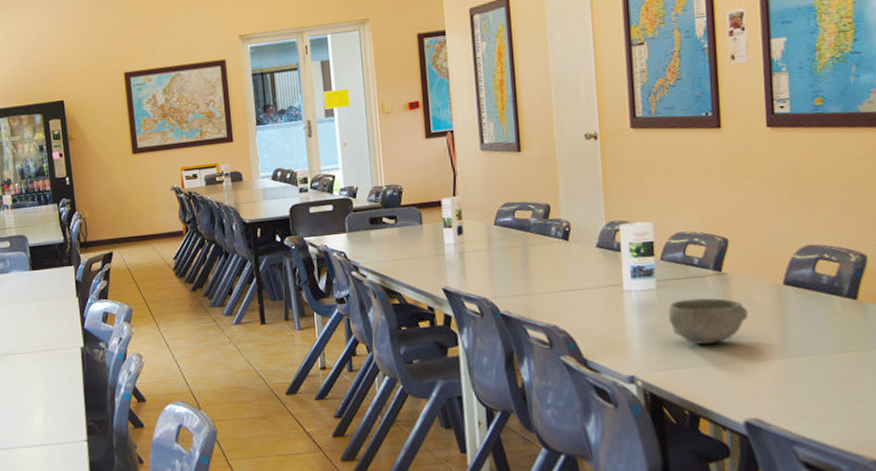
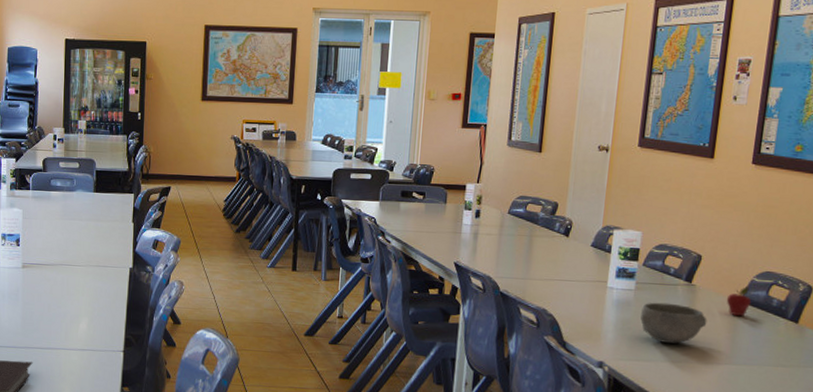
fruit: none [766,265,797,302] -> present [726,285,752,317]

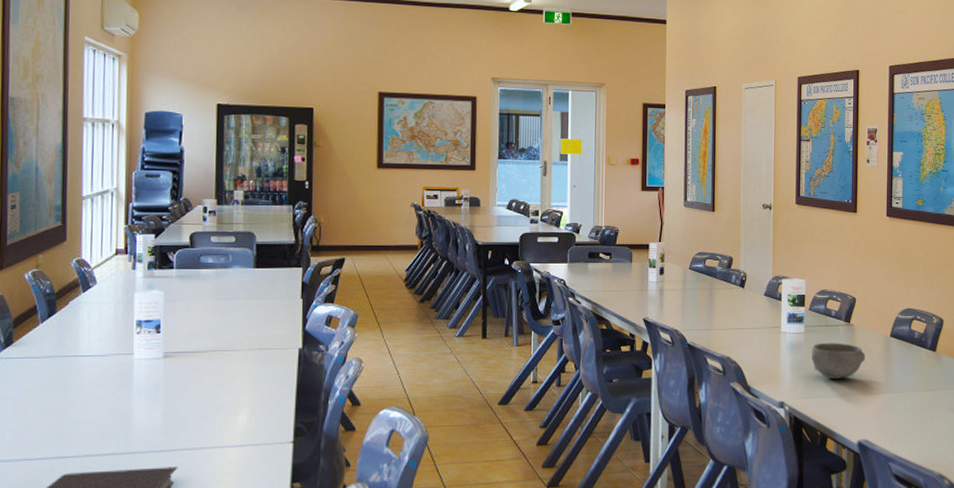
fruit: present [726,285,752,317] -> none [879,322,899,350]

